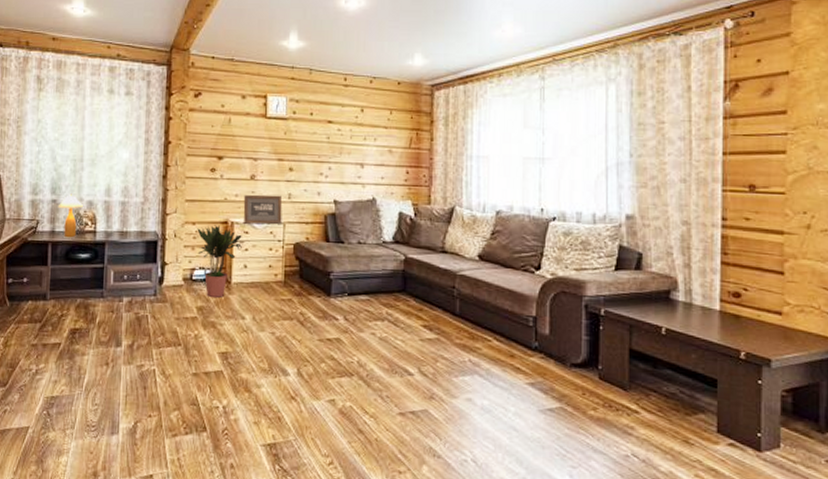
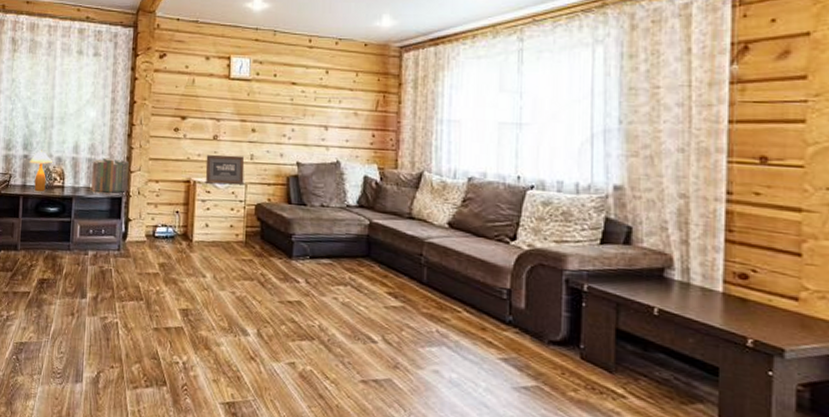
books: none [125,200,165,237] -> present [91,157,130,193]
potted plant: present [197,225,242,298] -> none [160,184,204,255]

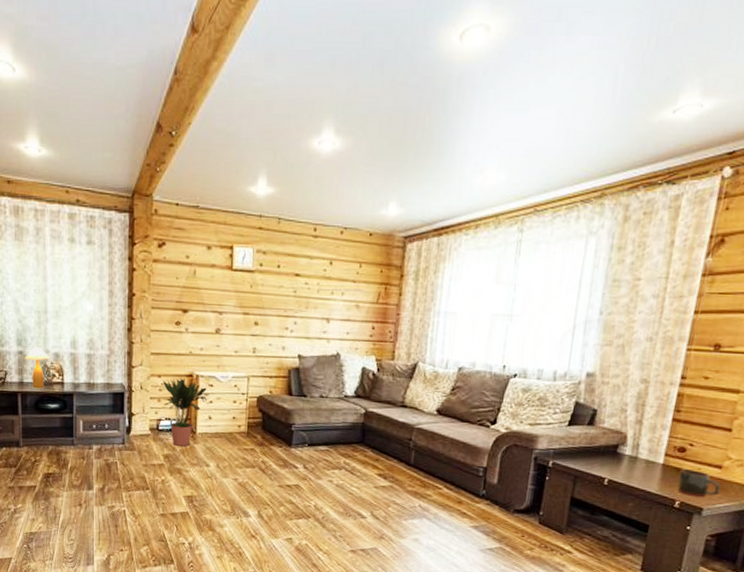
books: present [91,157,130,193] -> none [92,353,131,389]
potted plant: none [160,184,204,255] -> present [163,378,207,446]
picture frame: present [205,155,245,185] -> none [208,348,247,378]
mug: none [747,300,802,335] -> present [677,469,721,497]

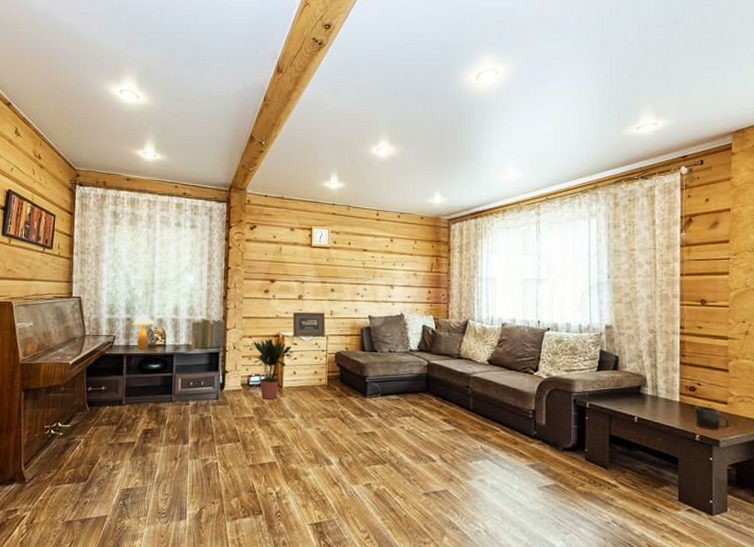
books: none [92,353,131,389] -> present [191,318,226,350]
picture frame: none [208,348,247,378] -> present [292,312,326,337]

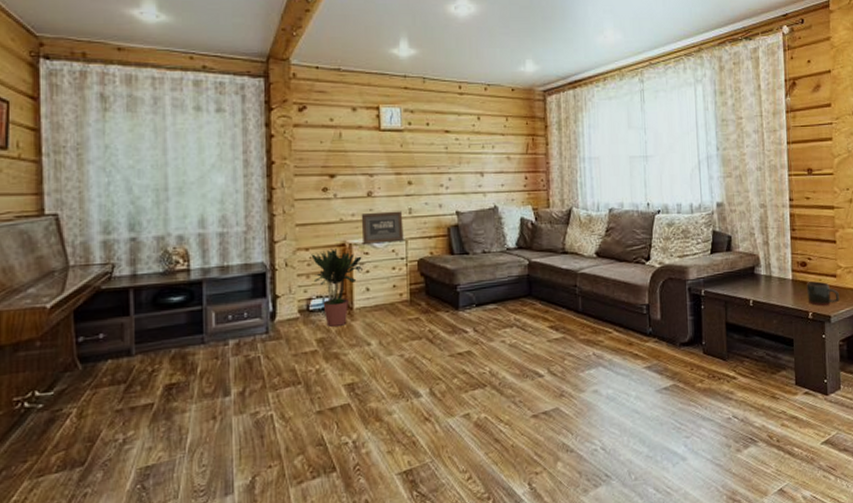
table lamp: present [132,312,155,351] -> none [138,229,173,281]
books: present [191,318,226,350] -> none [225,229,273,272]

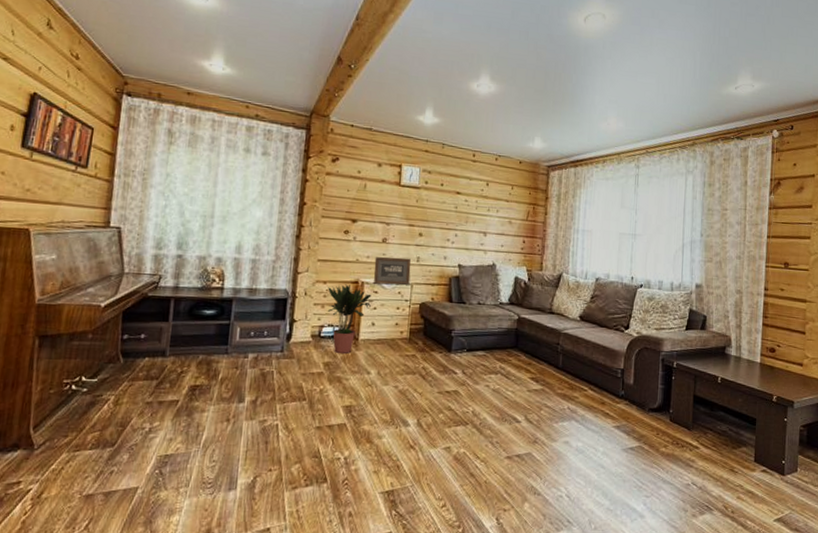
mug: present [807,281,840,306] -> none [773,367,804,391]

